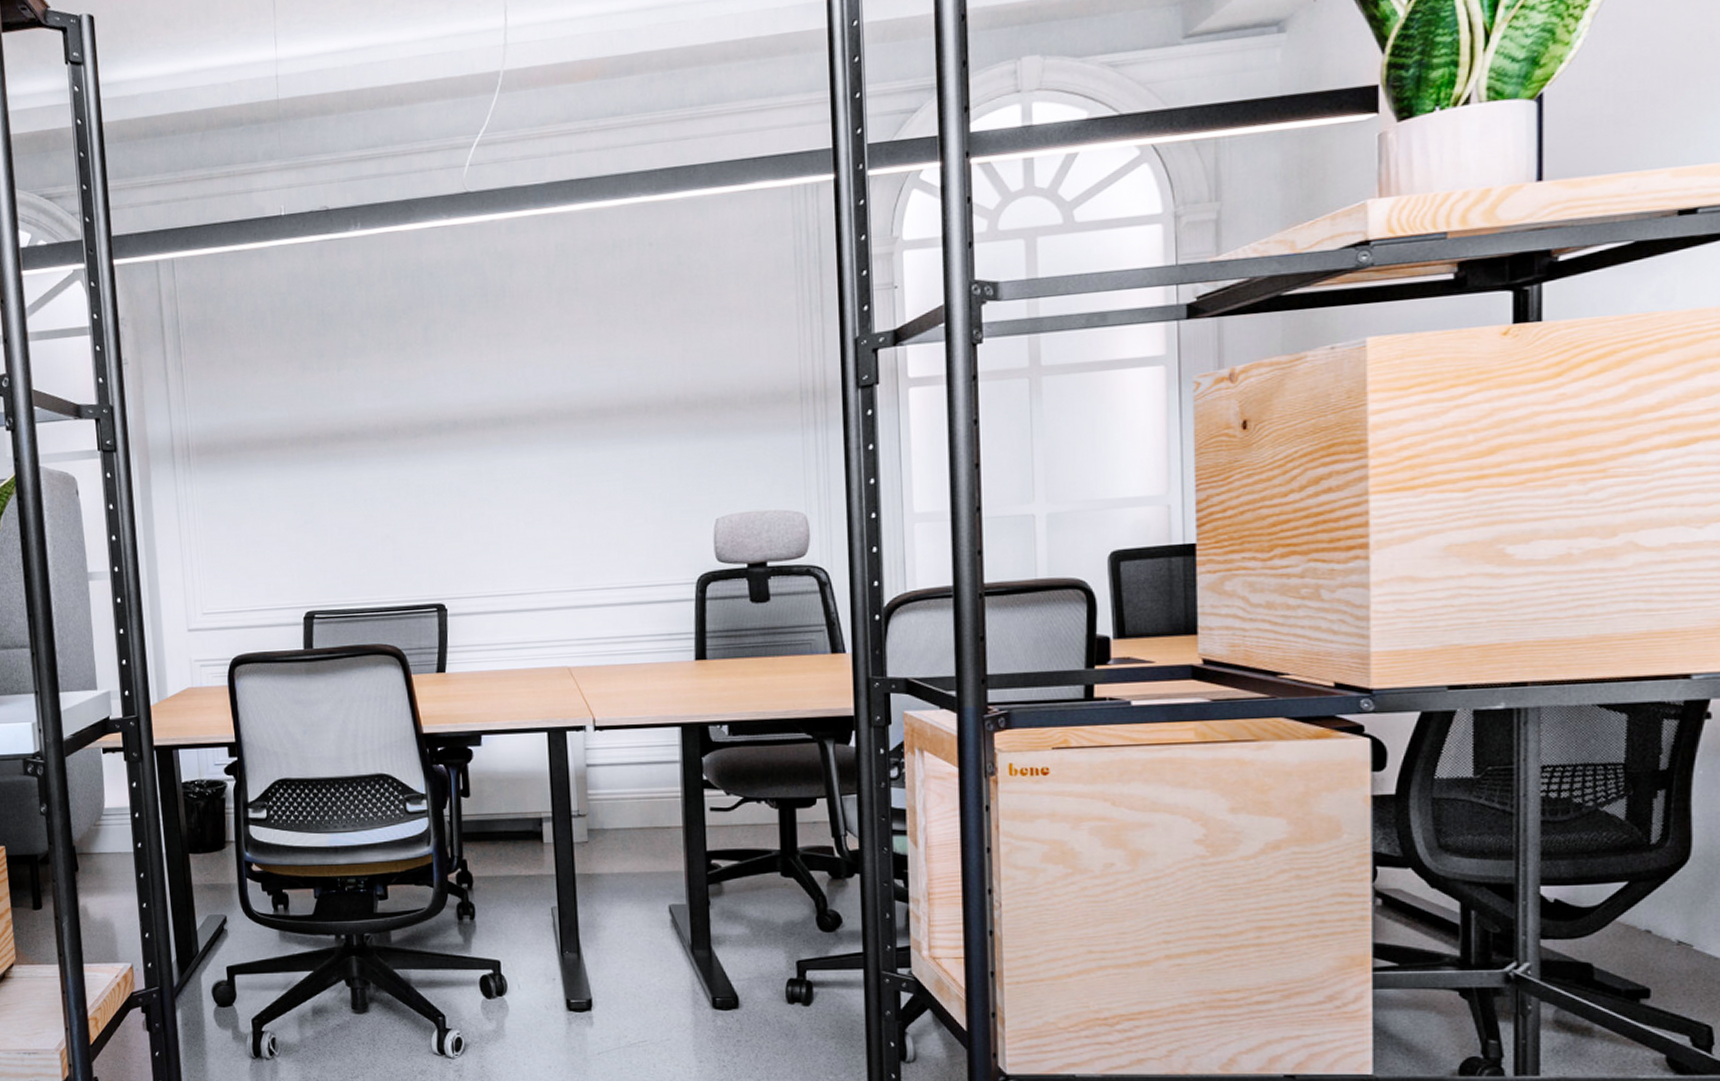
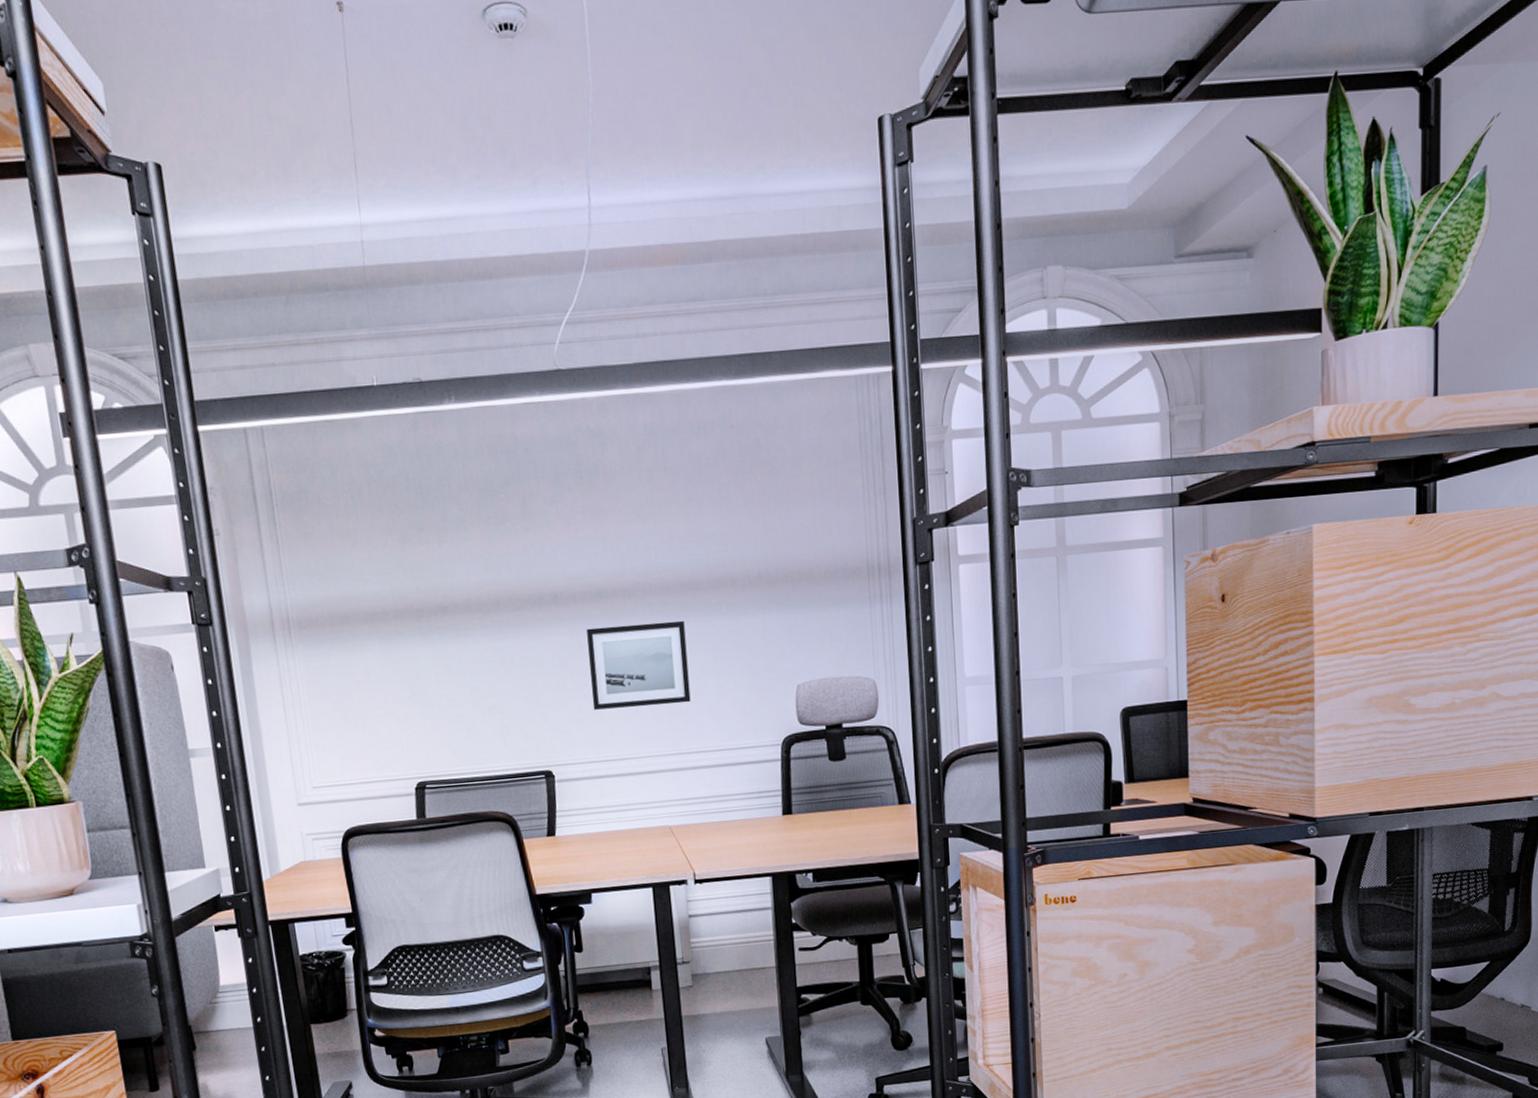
wall art: none [487,448,596,542] -> present [586,620,691,710]

